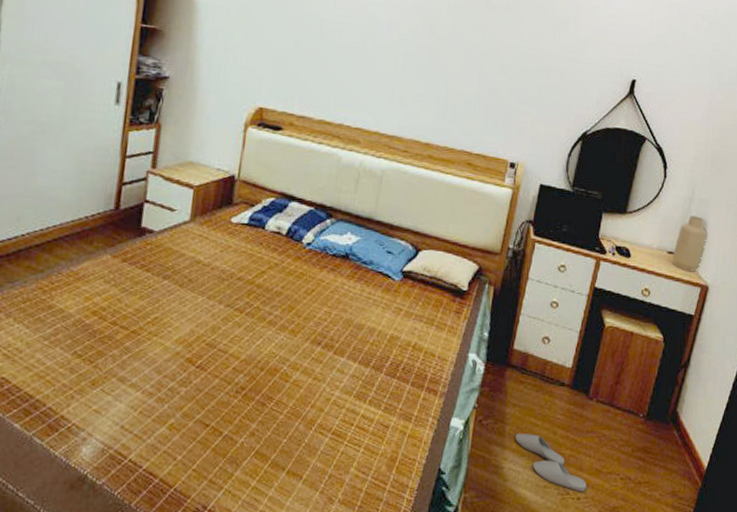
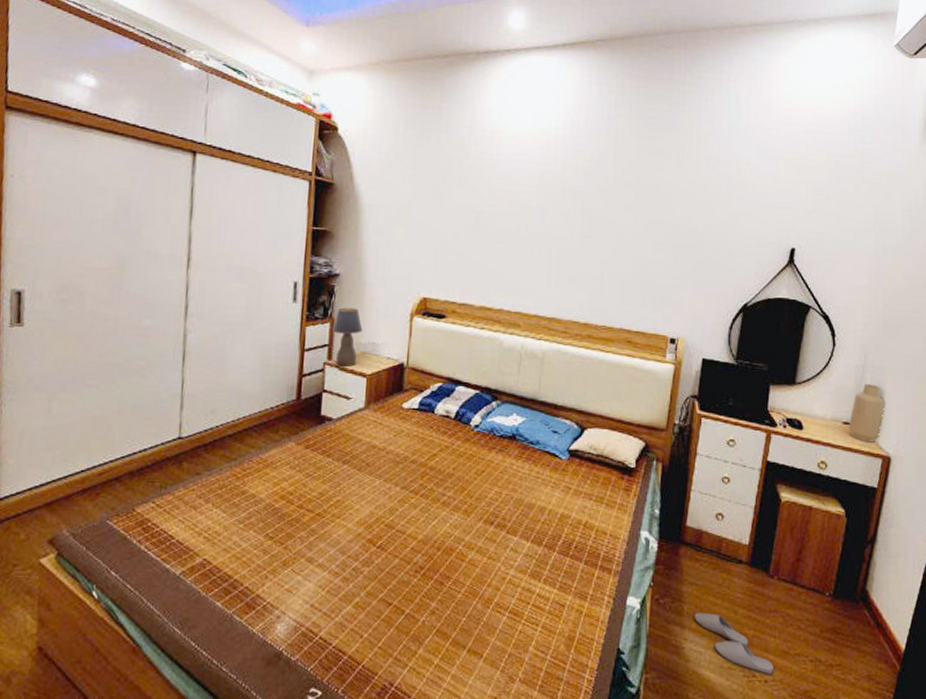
table lamp: none [157,113,192,177] -> present [332,307,363,367]

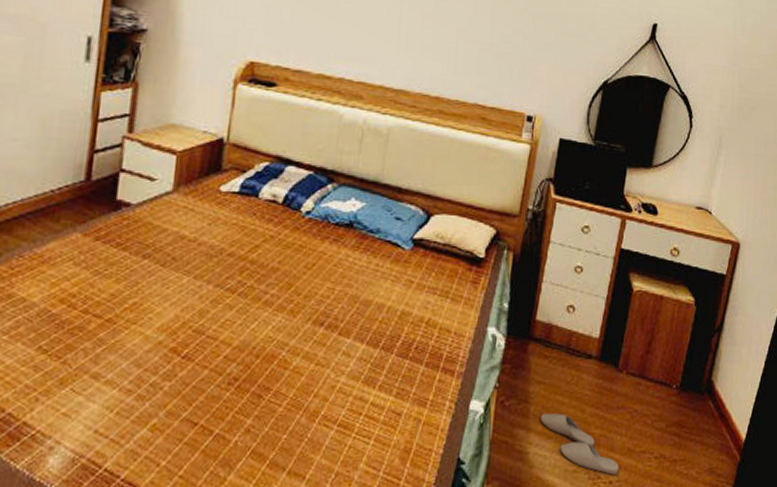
table lamp: present [332,307,363,367] -> none [134,70,174,141]
vase: present [848,384,885,443] -> none [701,168,737,228]

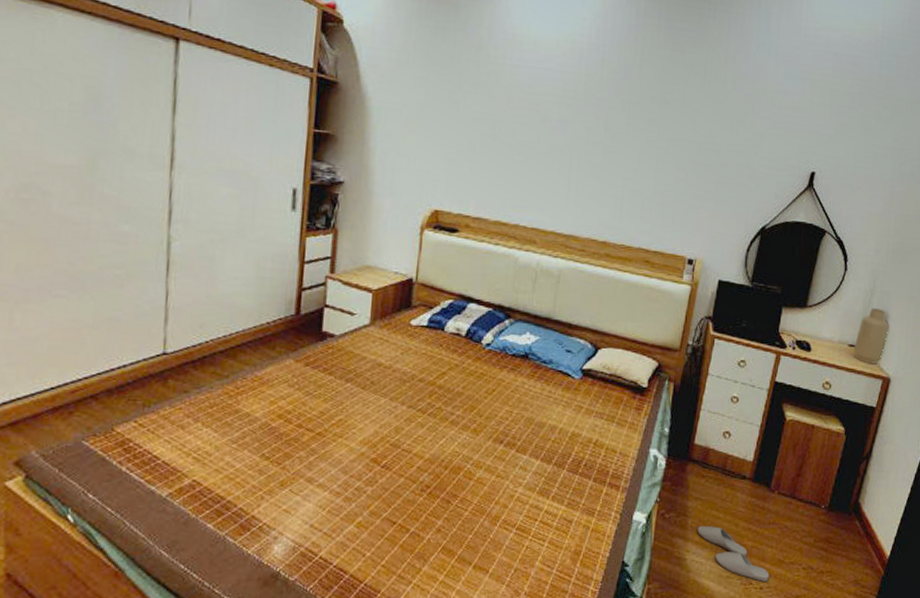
vase: none [701,168,737,228] -> present [853,308,890,365]

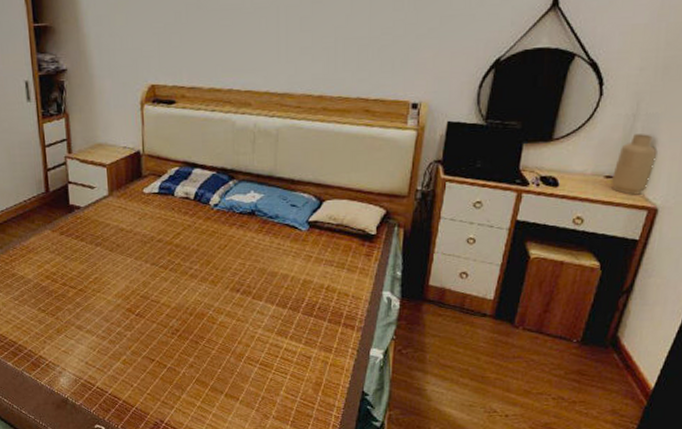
slippers: present [697,526,769,582] -> none [437,360,515,410]

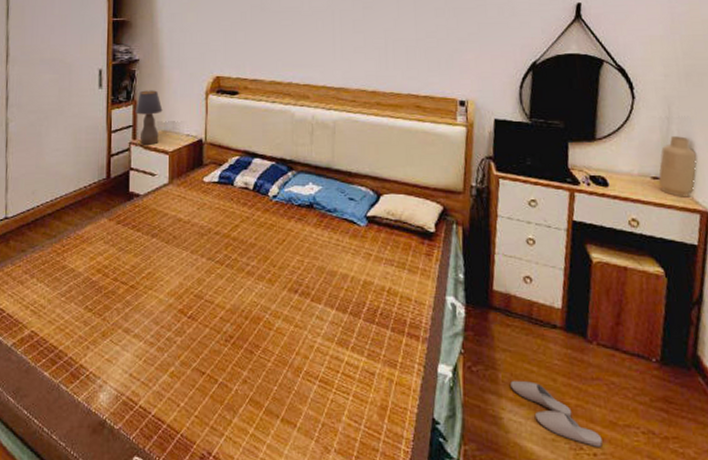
table lamp: none [67,101,97,159] -> present [135,90,163,145]
slippers: none [437,360,515,410] -> present [510,381,602,447]

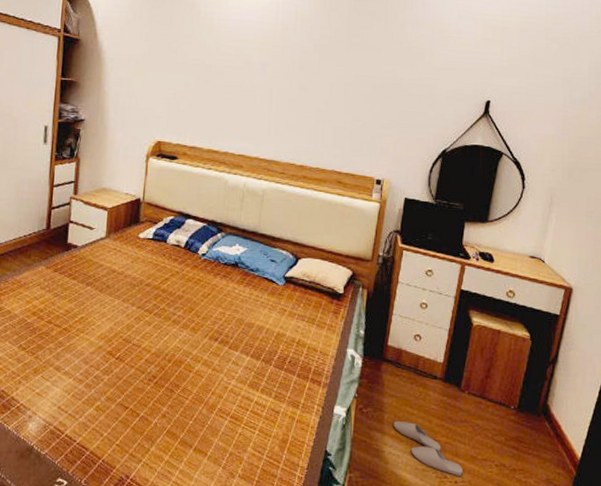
table lamp: present [135,90,163,145] -> none [77,149,105,201]
vase: present [658,136,697,197] -> none [534,223,569,275]

